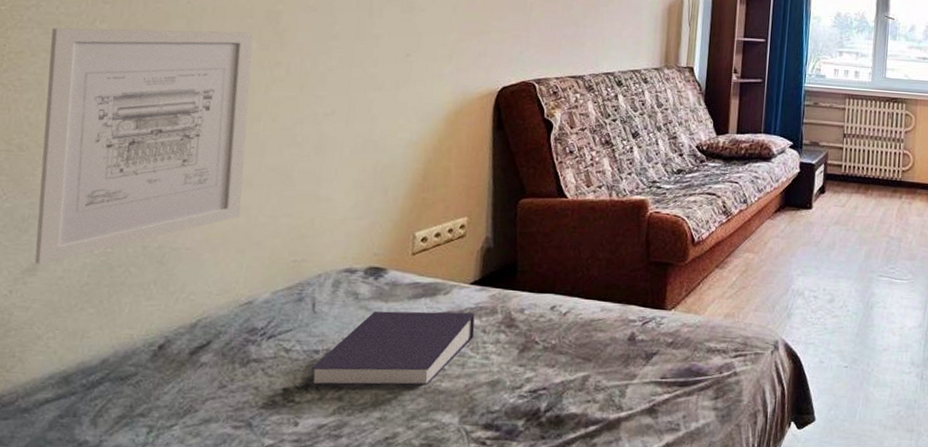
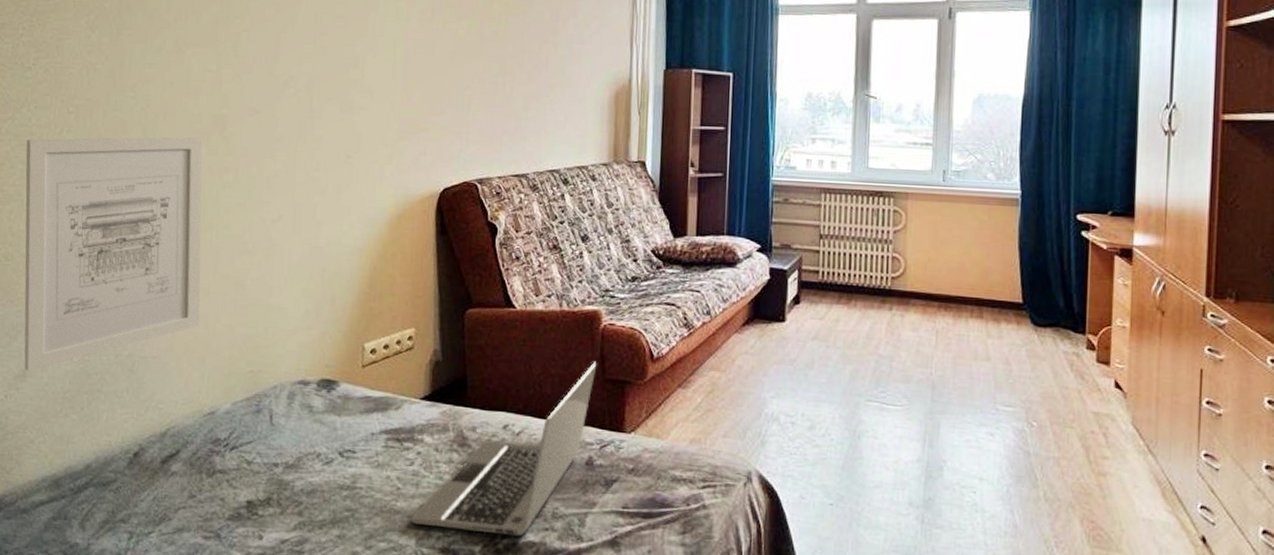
book: present [311,311,475,386] -> none [272,425,427,505]
laptop: none [456,246,643,410] -> present [411,361,597,537]

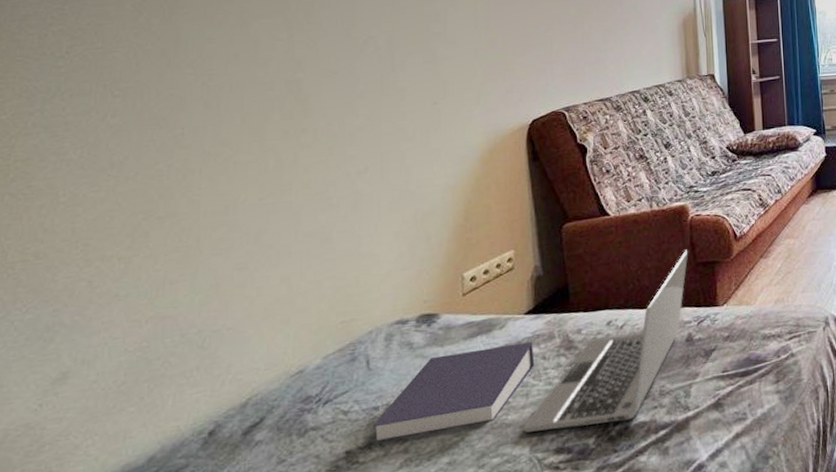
wall art: present [24,137,203,371] -> none [59,104,281,372]
book: none [272,425,427,505] -> present [373,341,535,442]

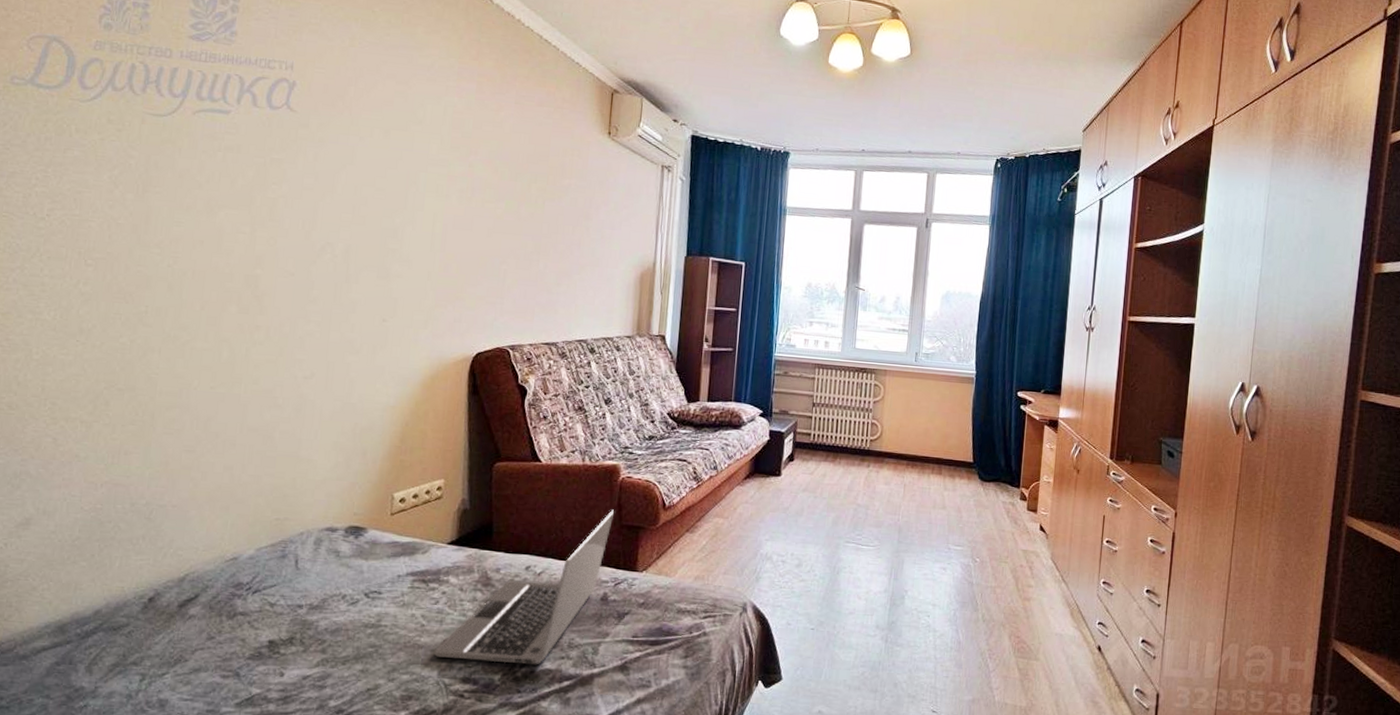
book: present [373,341,535,442] -> none [295,568,453,640]

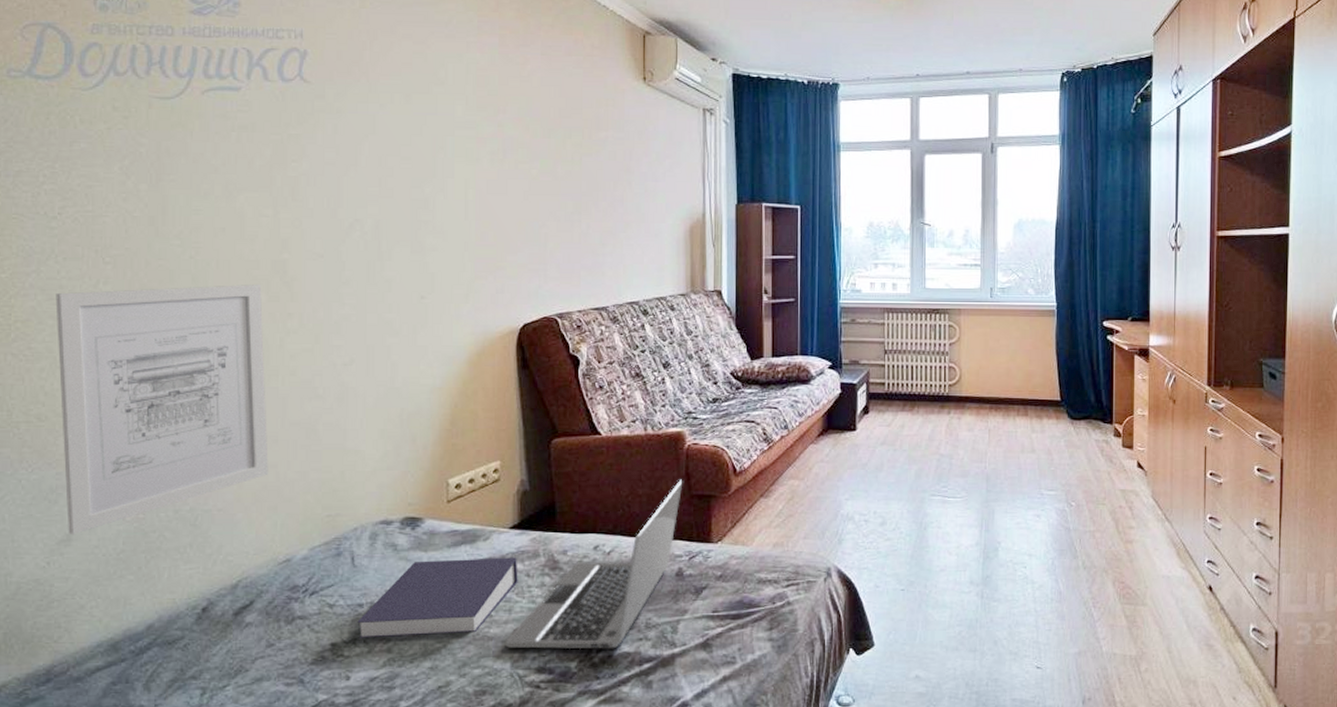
wall art: none [27,289,233,519] -> present [55,285,269,534]
book: none [295,568,453,640] -> present [357,557,518,638]

